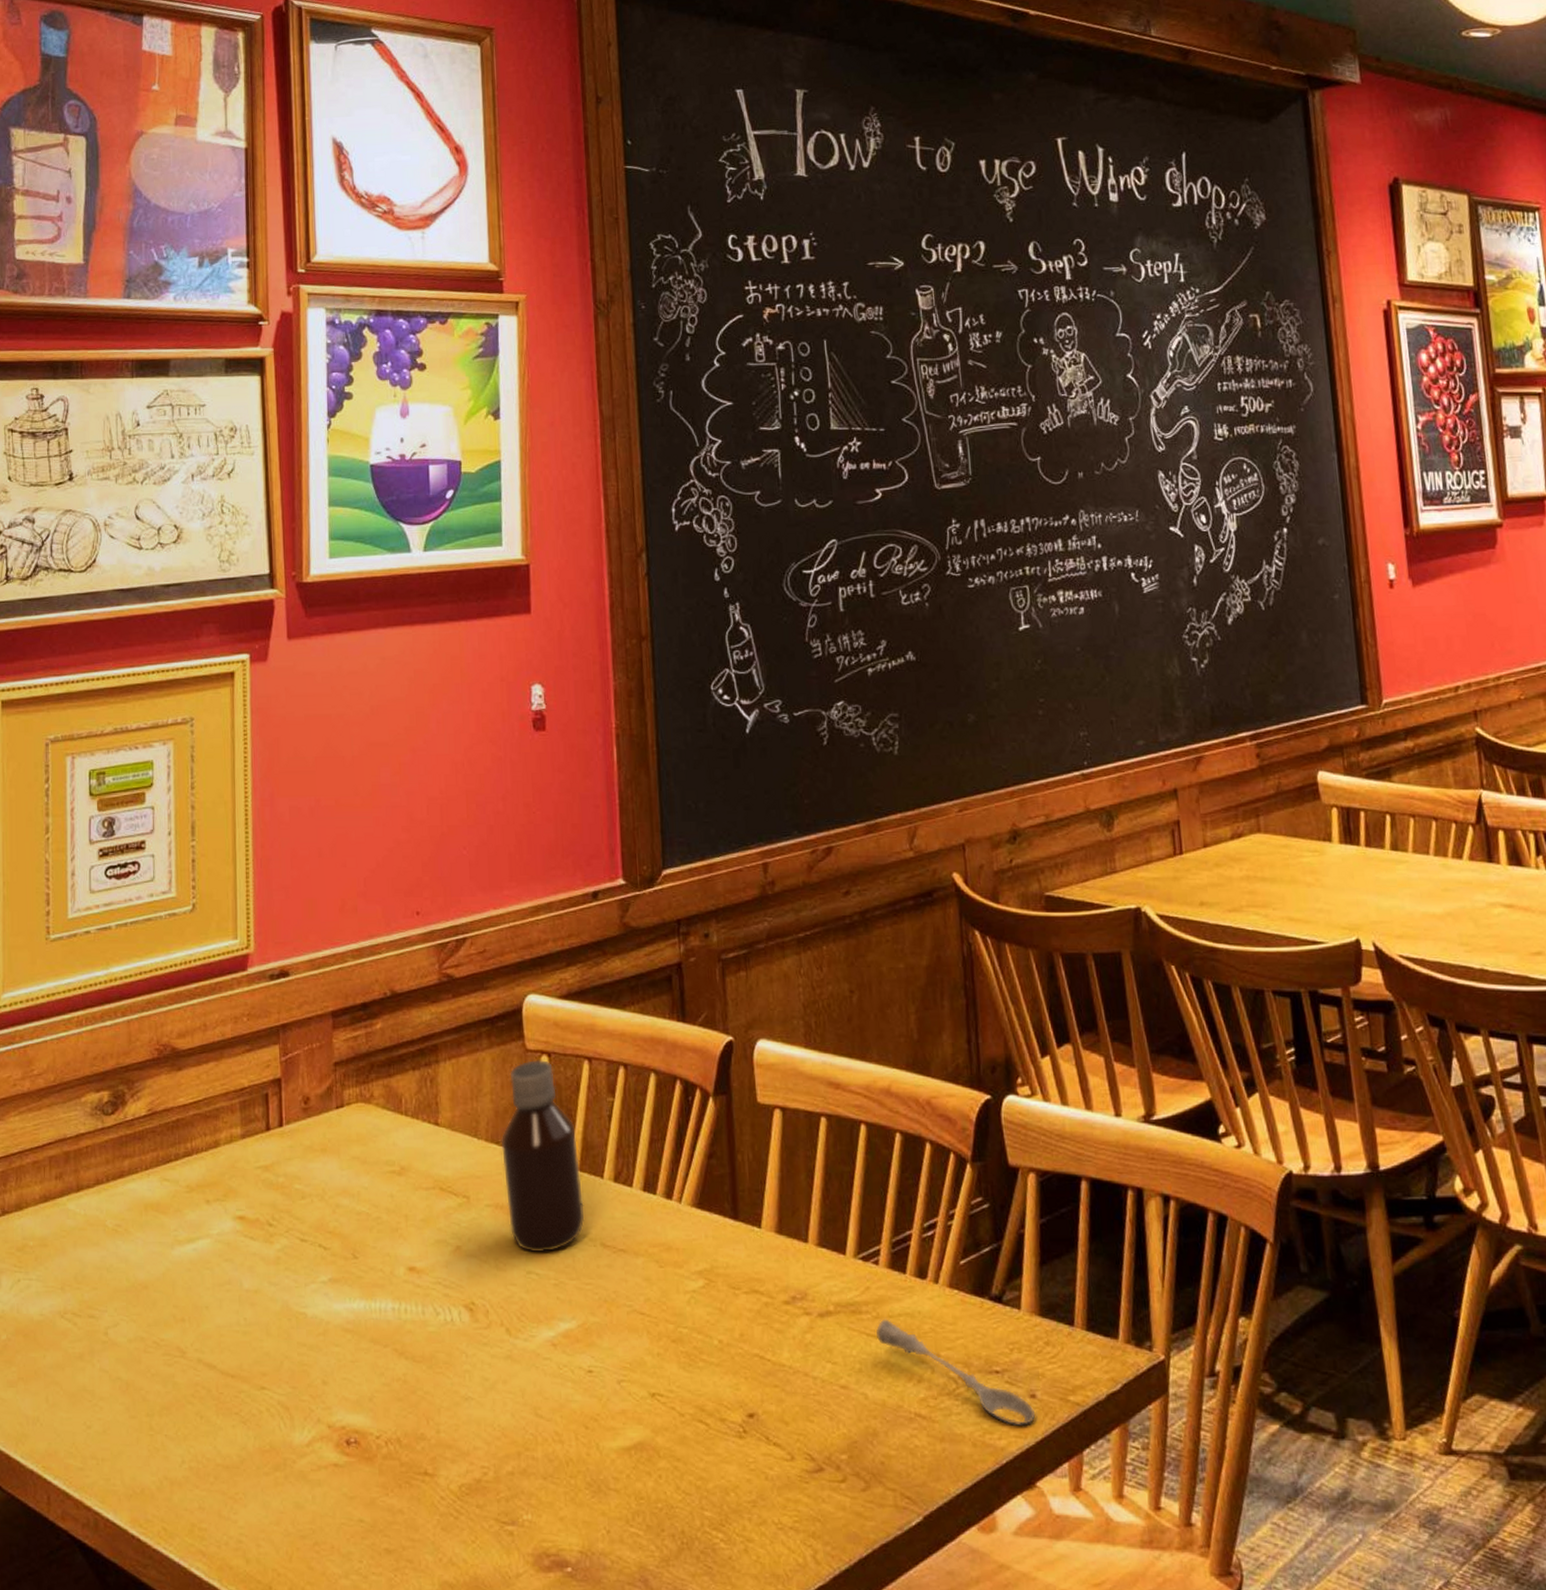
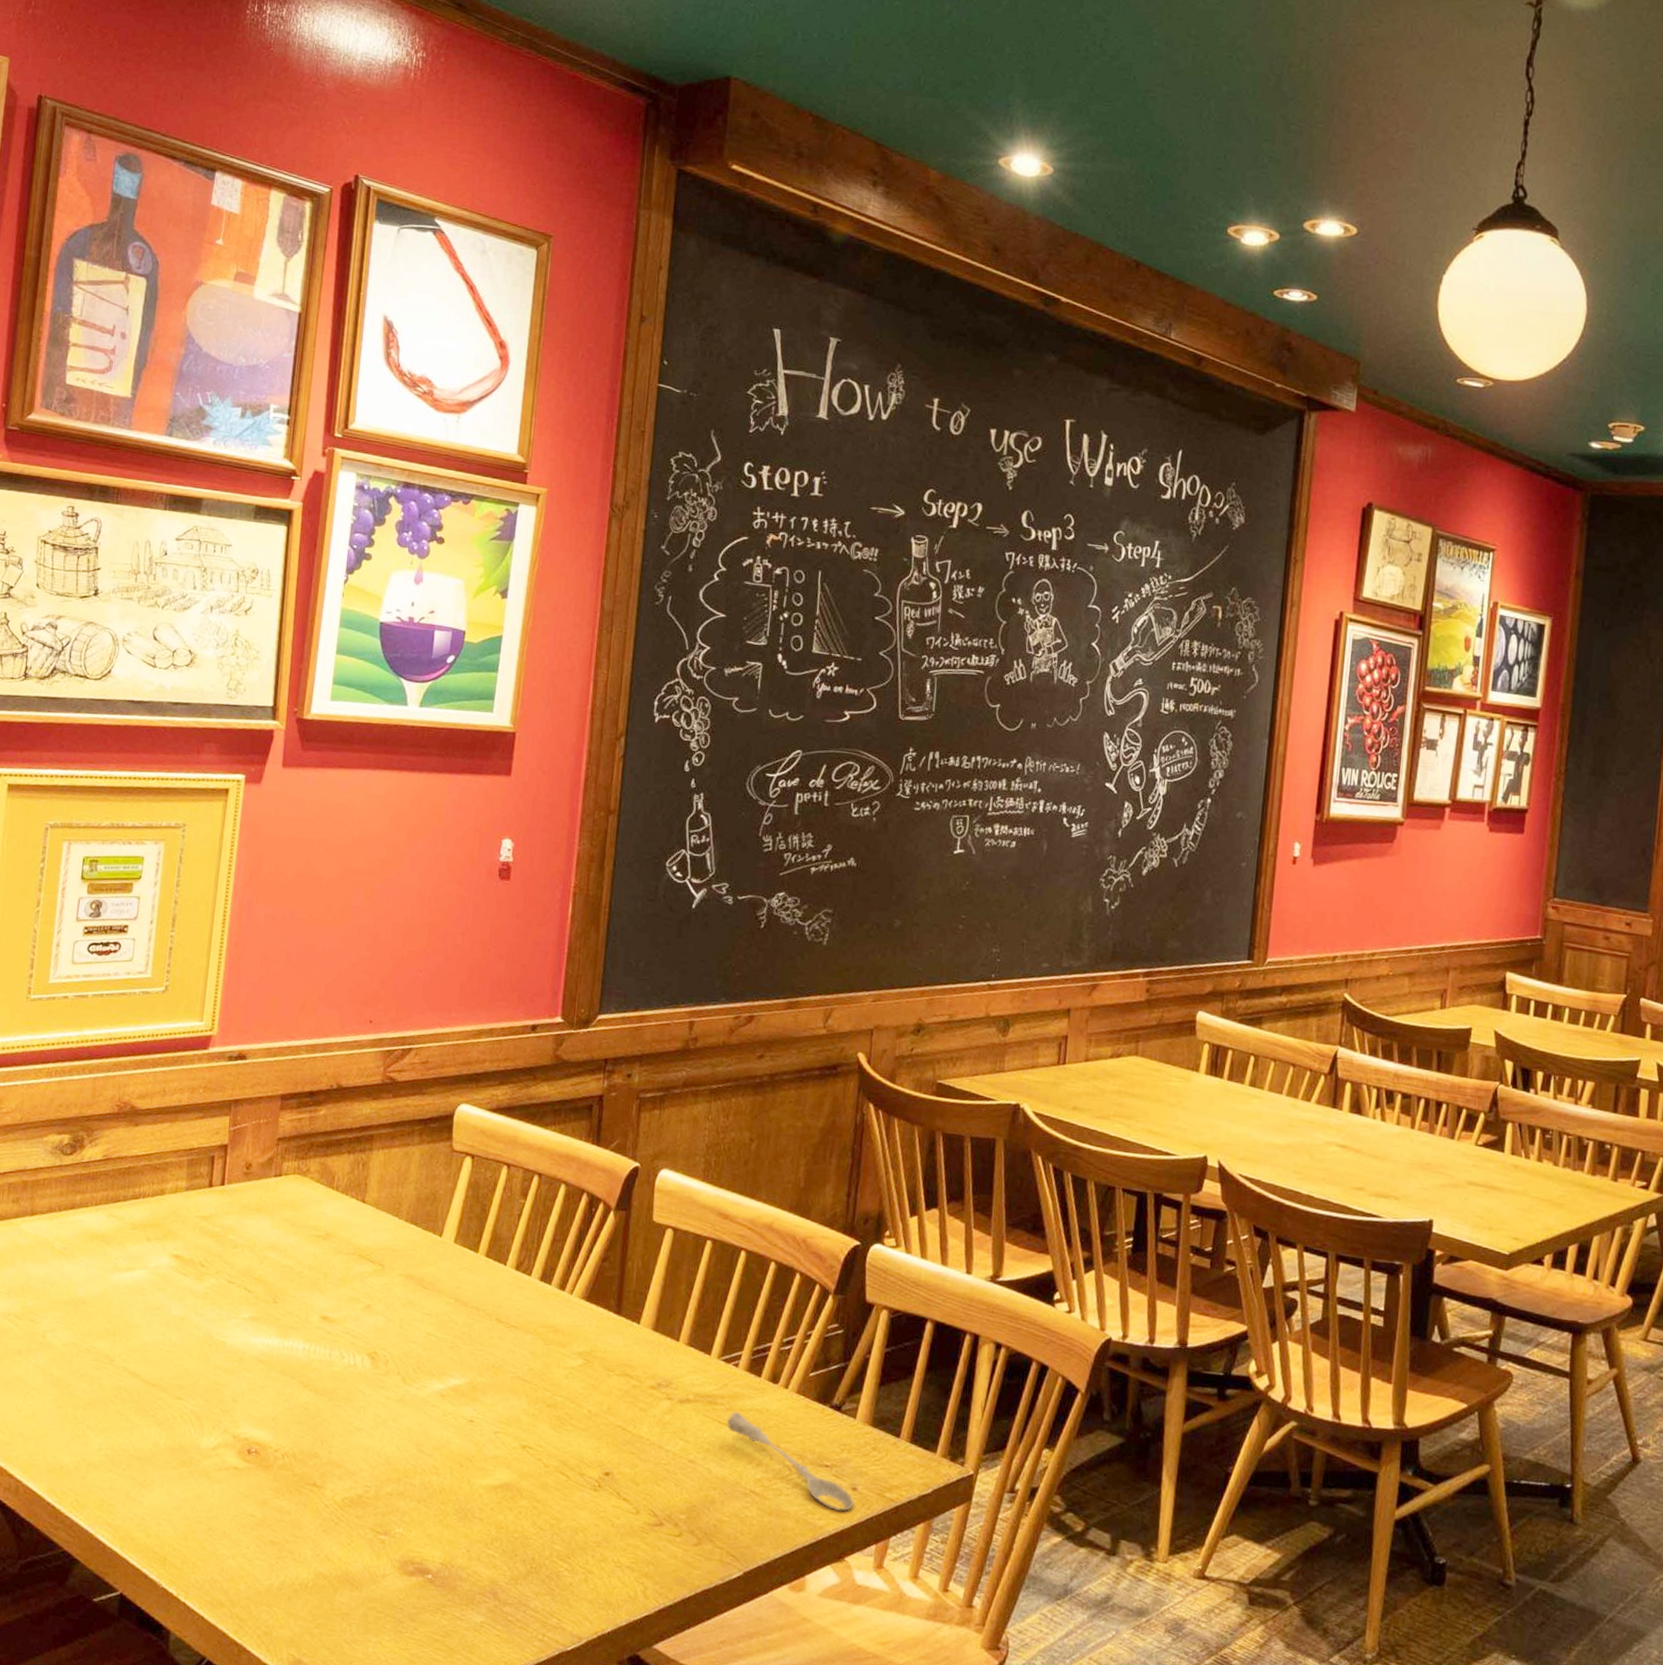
bottle: present [500,1060,585,1253] -> none [417,1159,488,1320]

